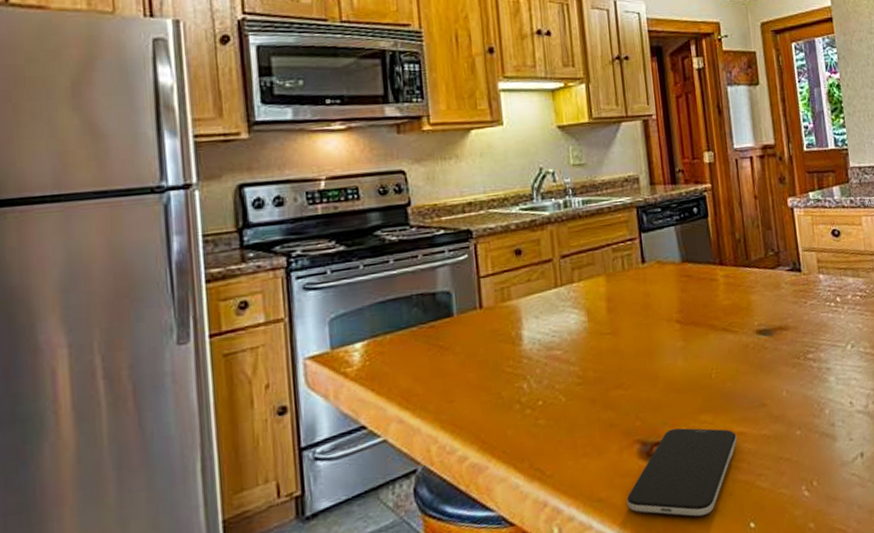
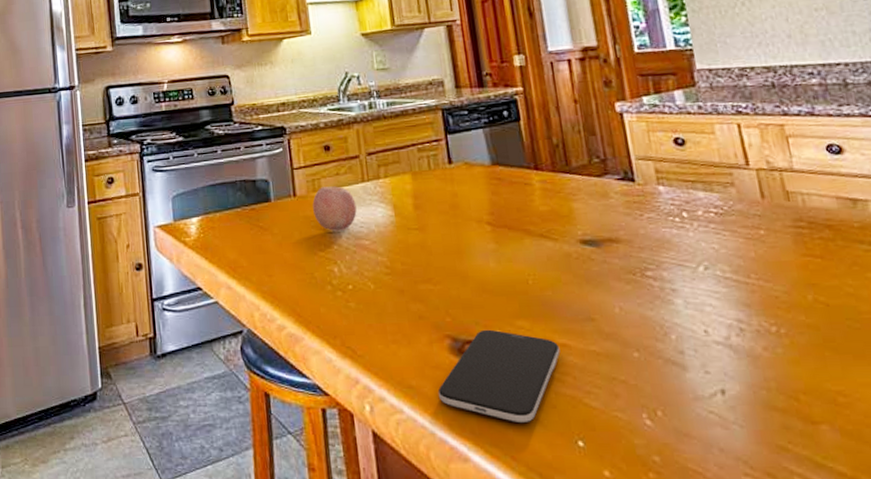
fruit: none [501,293,549,345] -> present [312,186,357,232]

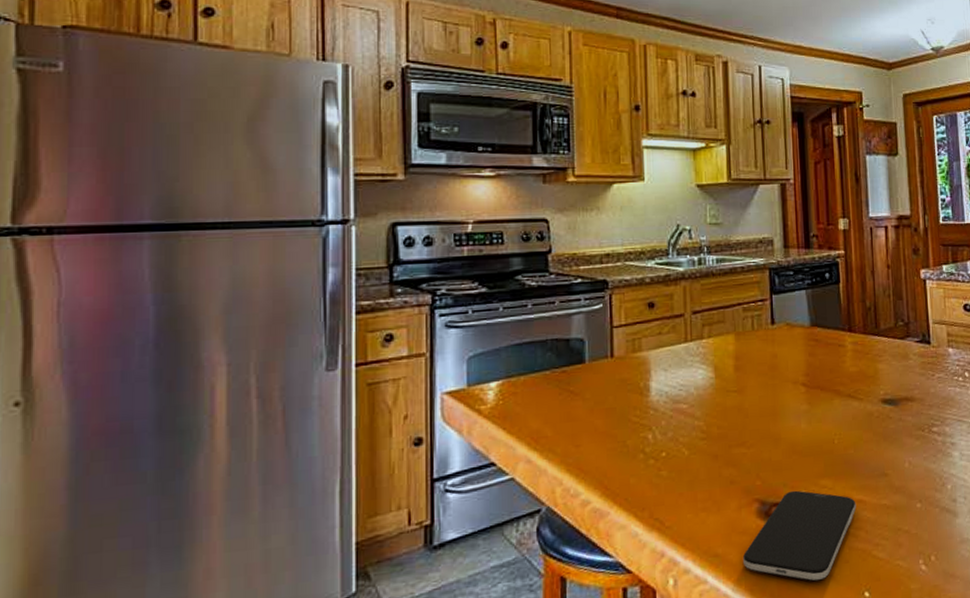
fruit: present [312,186,357,232] -> none [631,346,677,396]

